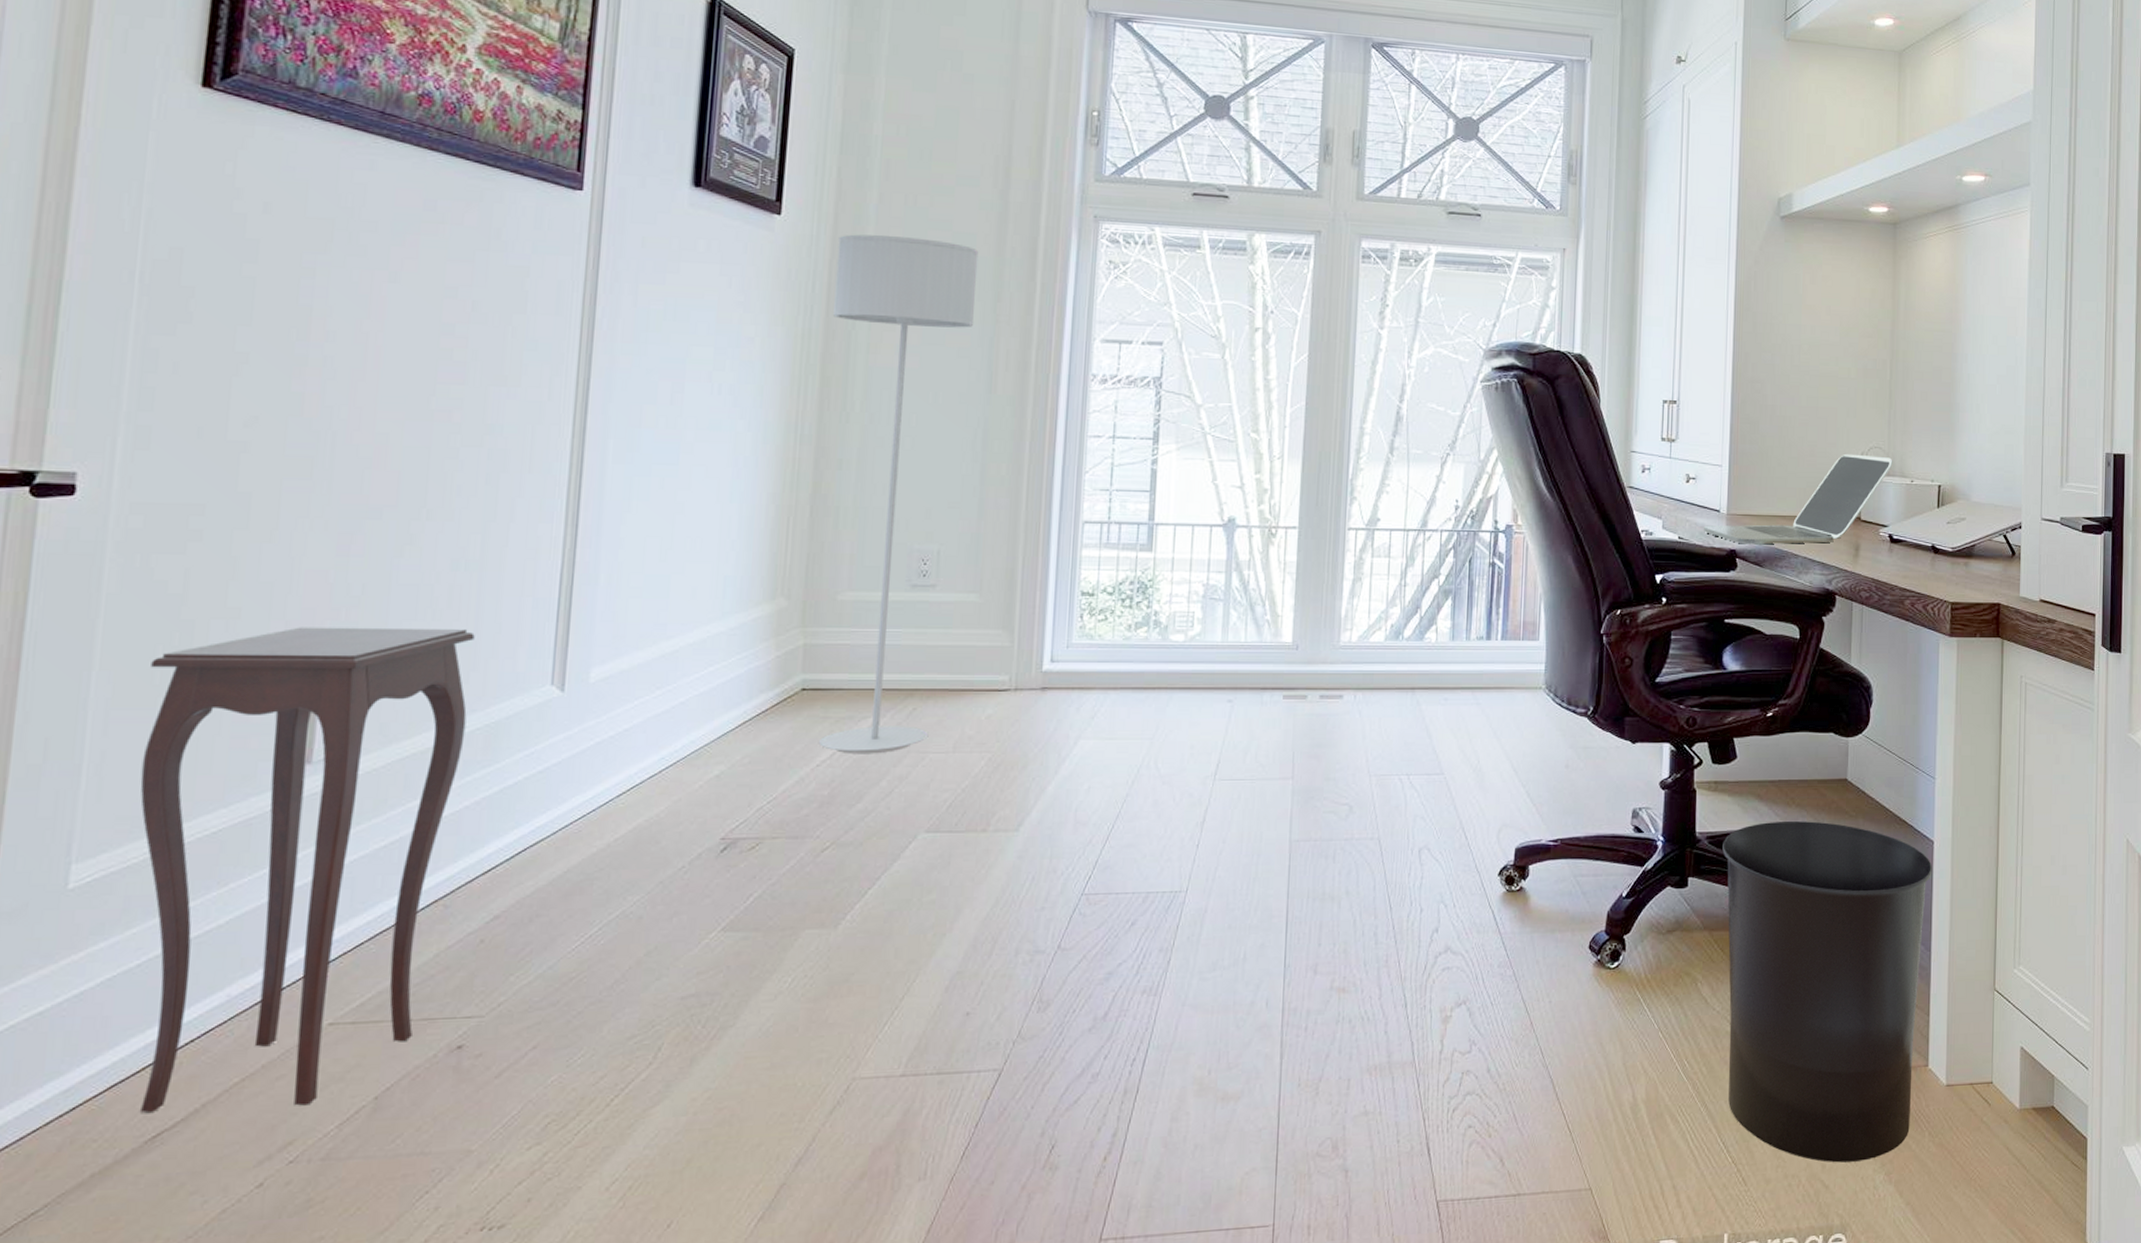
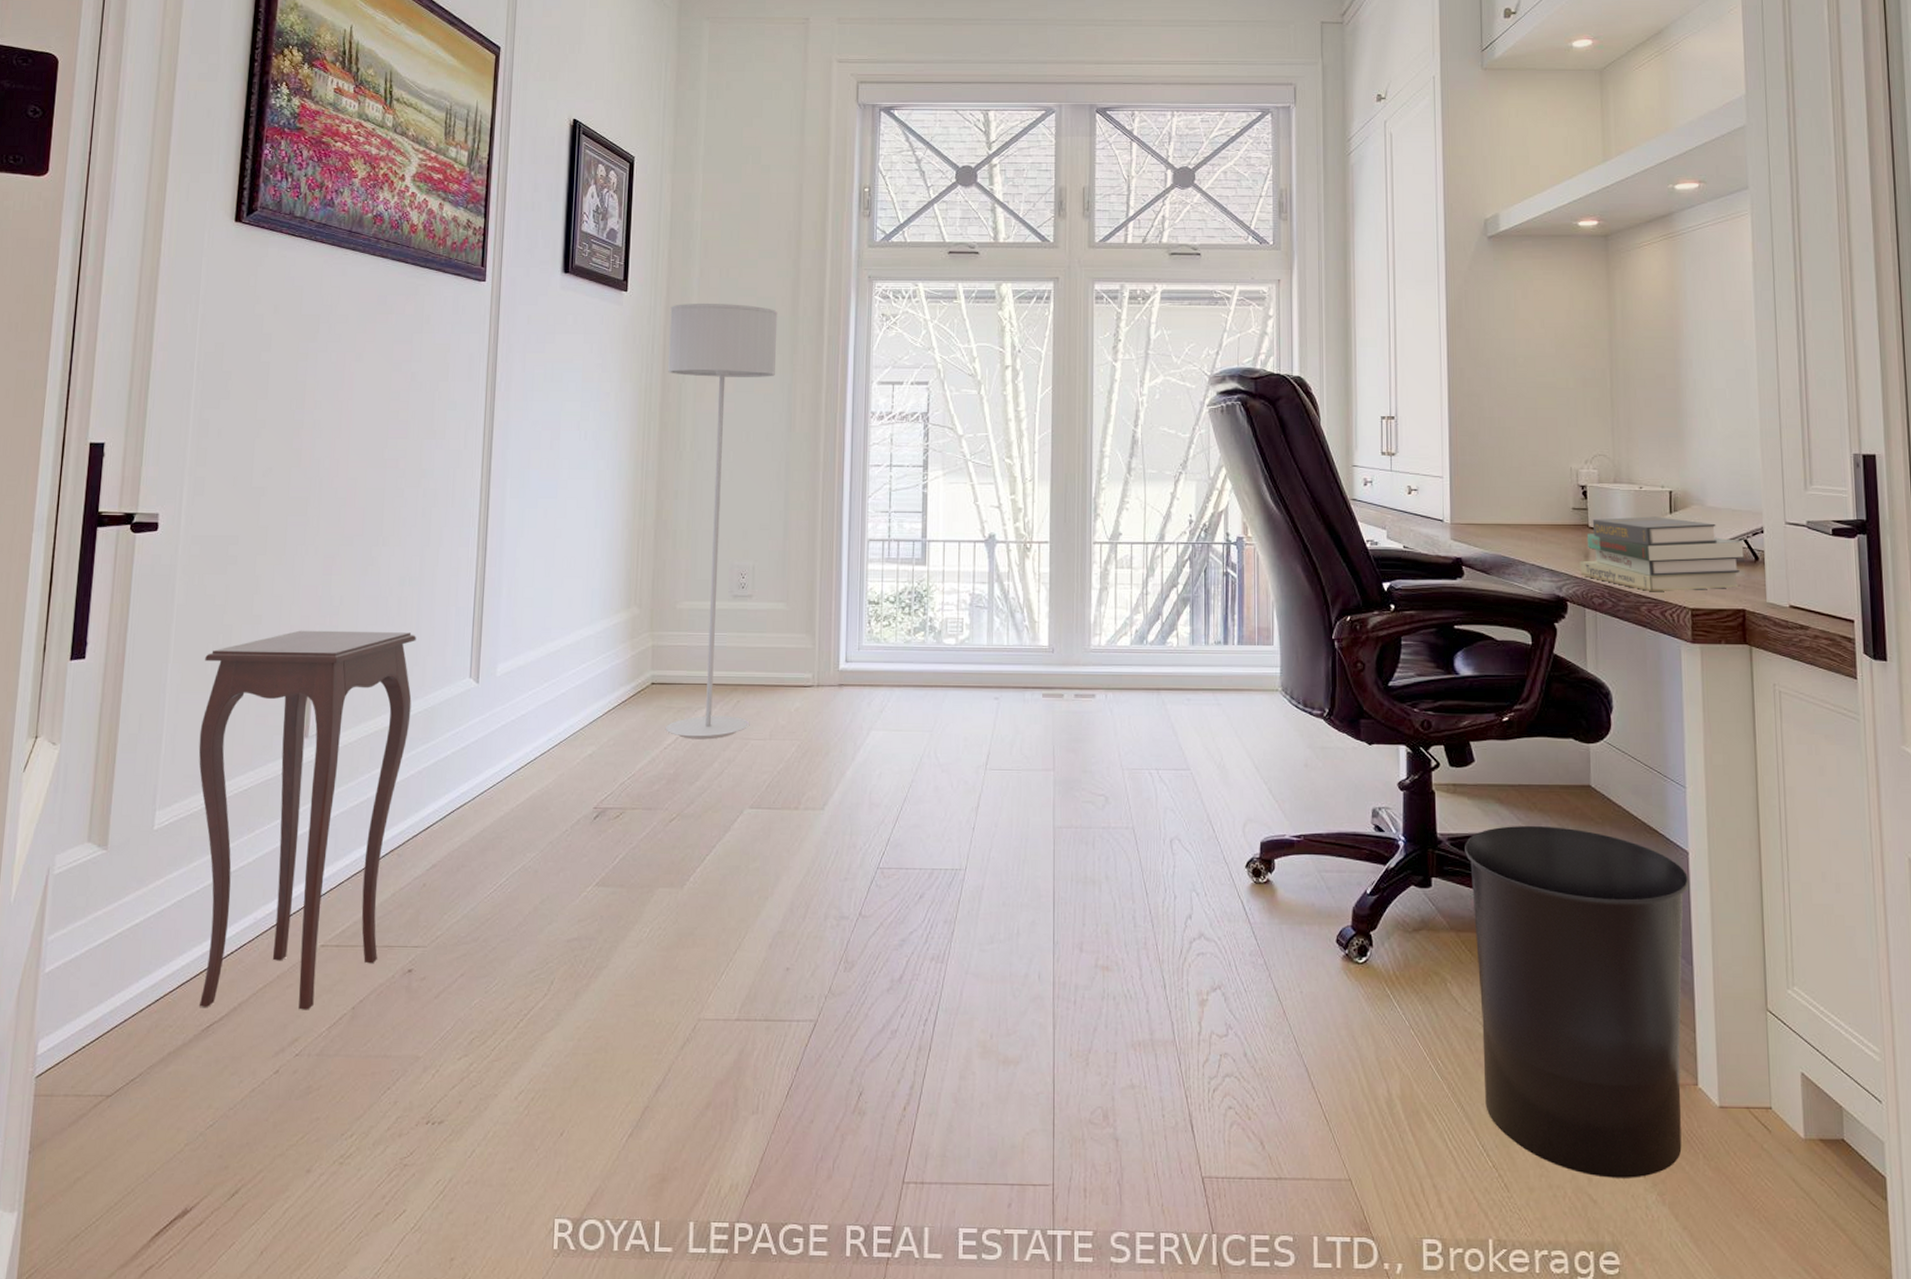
laptop: present [1704,453,1893,545] -> none [1428,462,1619,553]
books: none [1850,510,2003,586] -> present [1580,516,1744,592]

